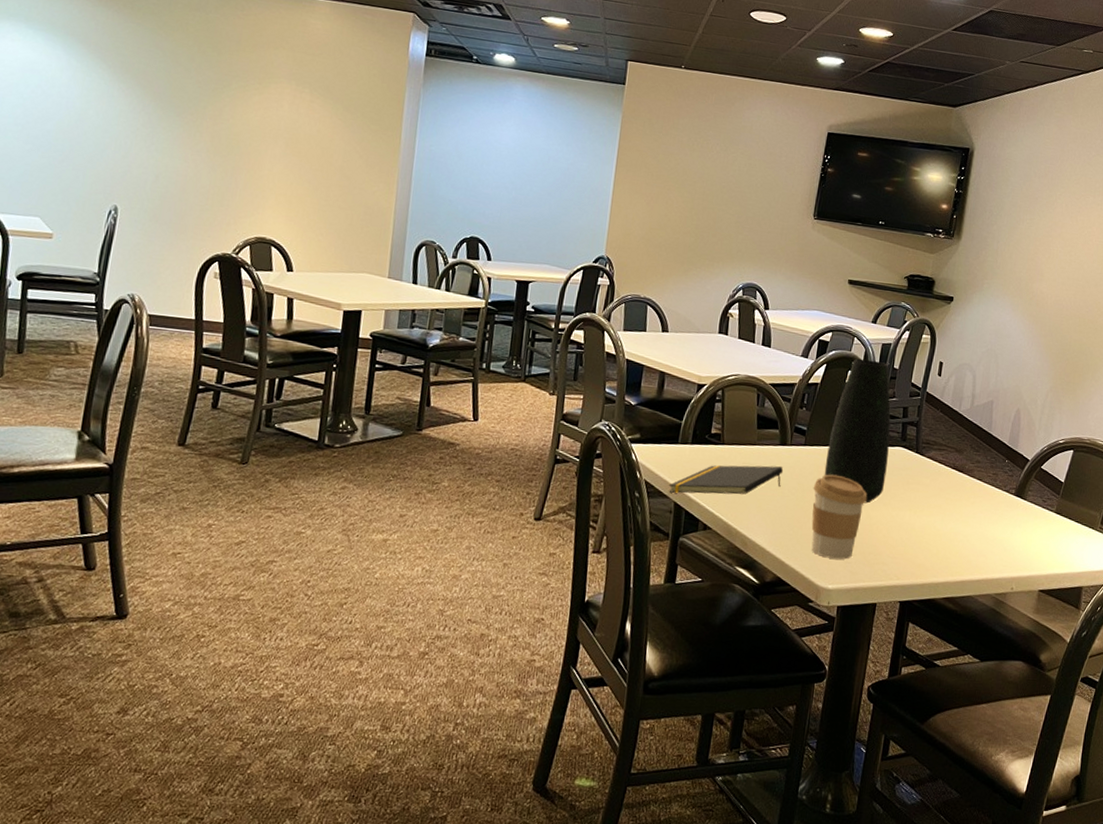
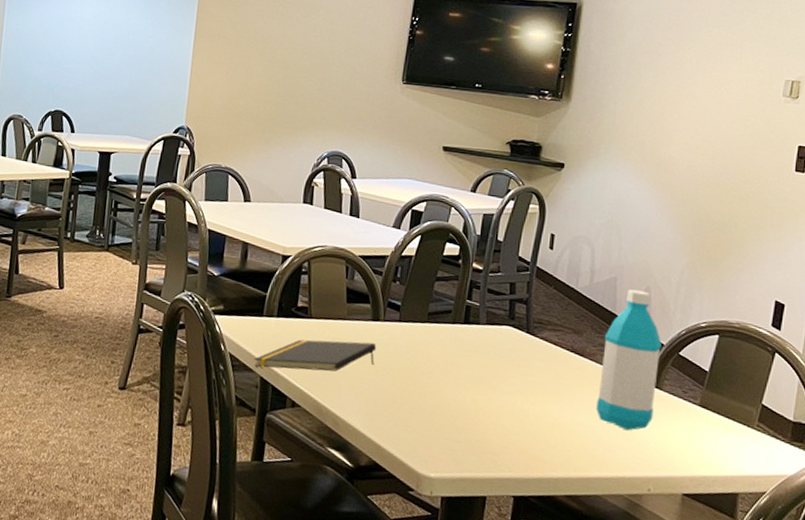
coffee cup: present [811,474,868,560] -> none [409,353,472,447]
vase: present [824,358,891,504] -> none [422,230,496,387]
water bottle: none [971,411,1028,538] -> present [595,289,662,431]

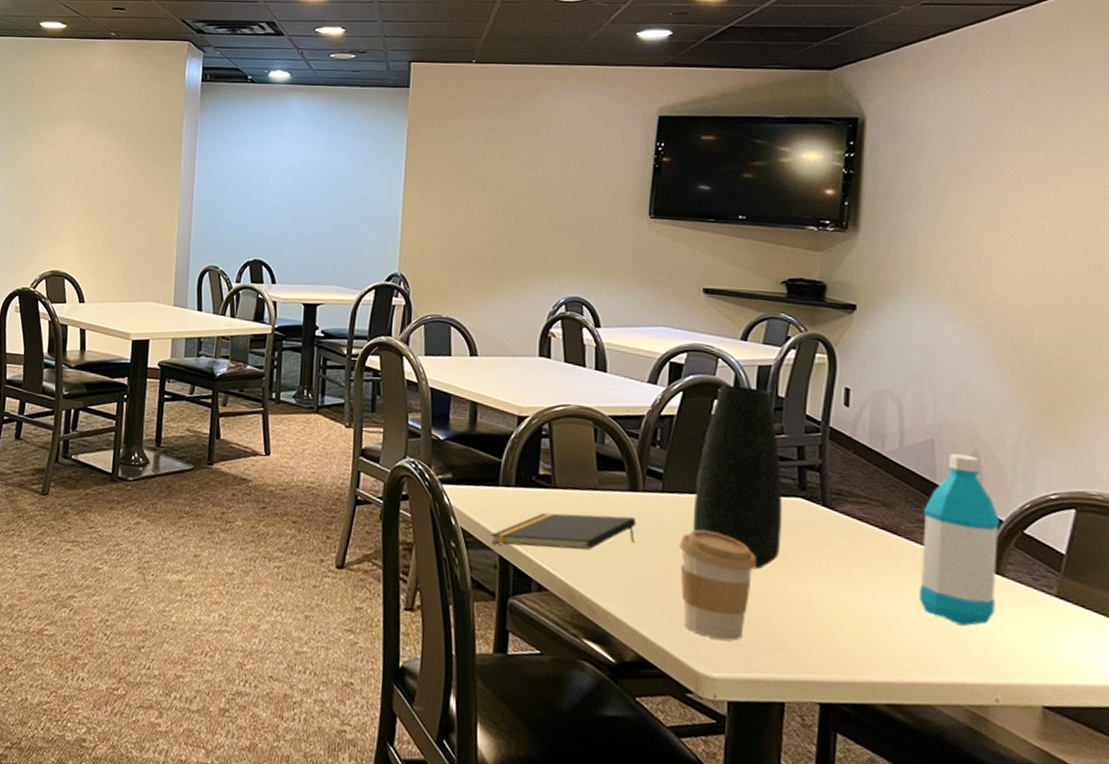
coffee cup: none [409,353,472,447] -> present [679,529,757,641]
vase: none [422,230,496,387] -> present [692,384,782,570]

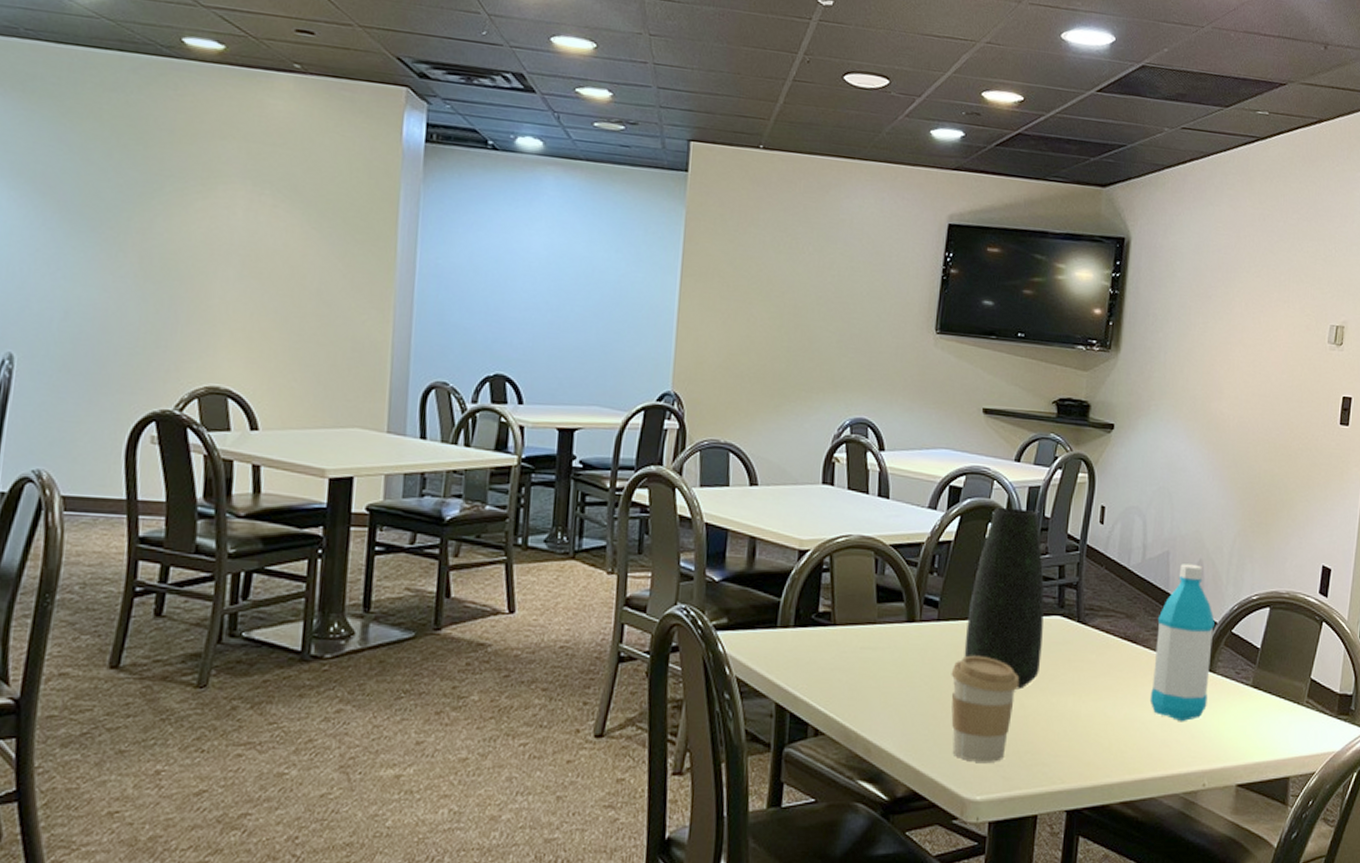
notepad: present [490,512,637,550] -> none [767,649,913,691]

